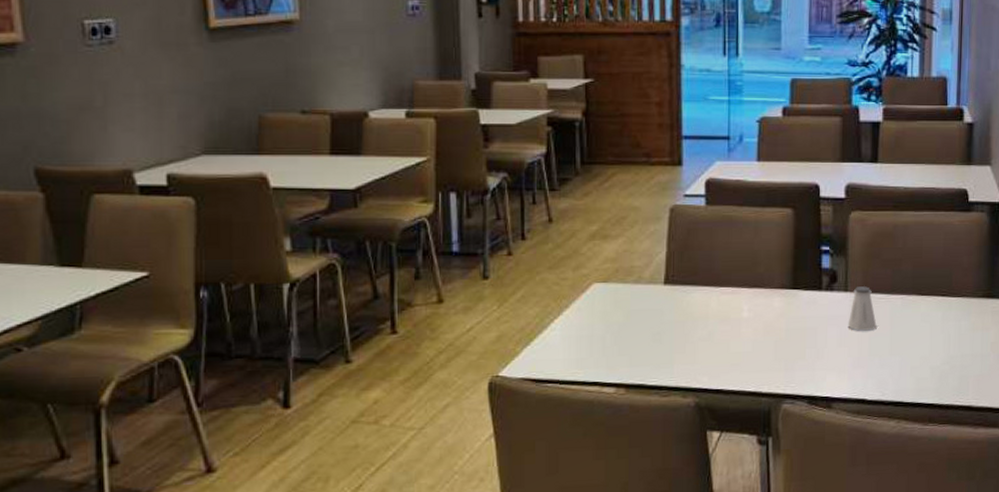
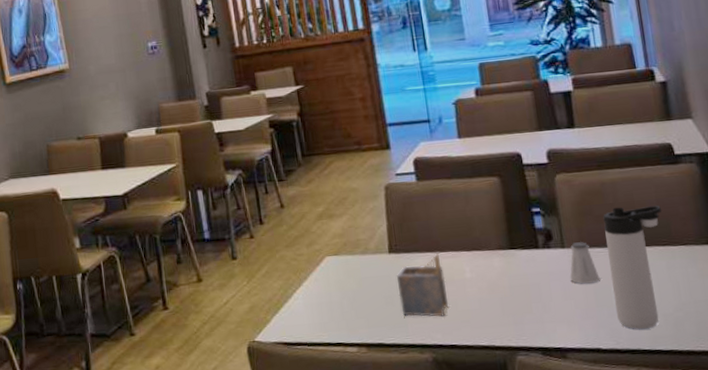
napkin holder: none [668,288,721,359] -> present [396,253,449,318]
thermos bottle: none [886,252,947,382] -> present [603,205,662,330]

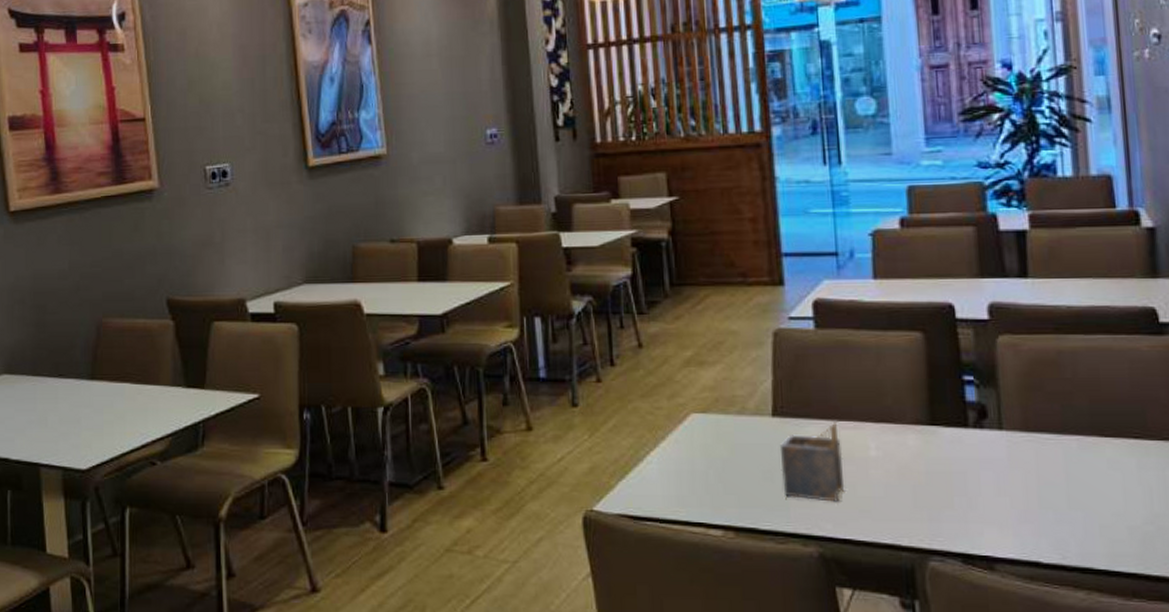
saltshaker: present [569,242,600,284] -> none [1006,424,1047,478]
thermos bottle: present [603,205,662,330] -> none [1056,384,1137,544]

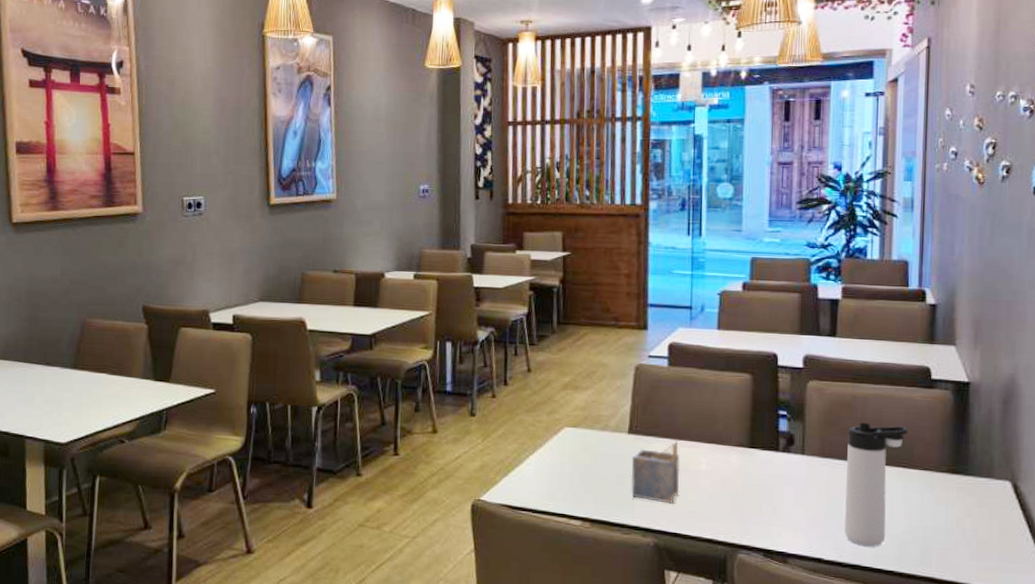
thermos bottle: none [1056,384,1137,544] -> present [844,422,909,547]

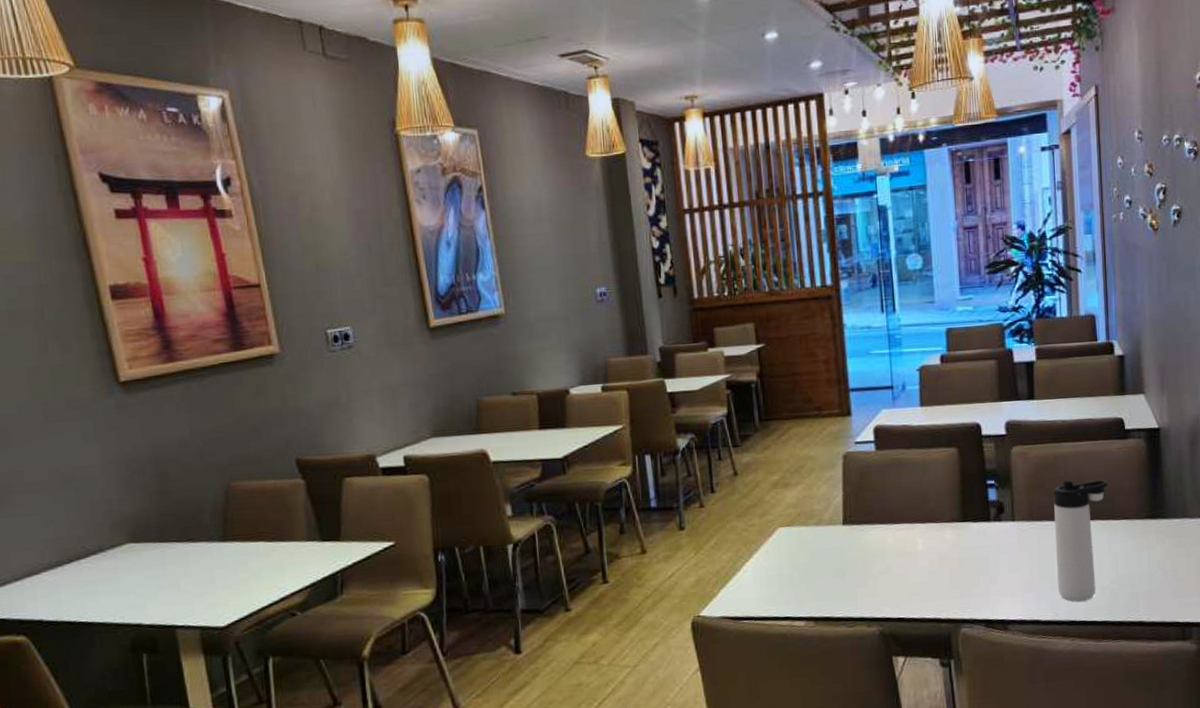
napkin holder: present [631,440,680,505] -> none [849,525,899,590]

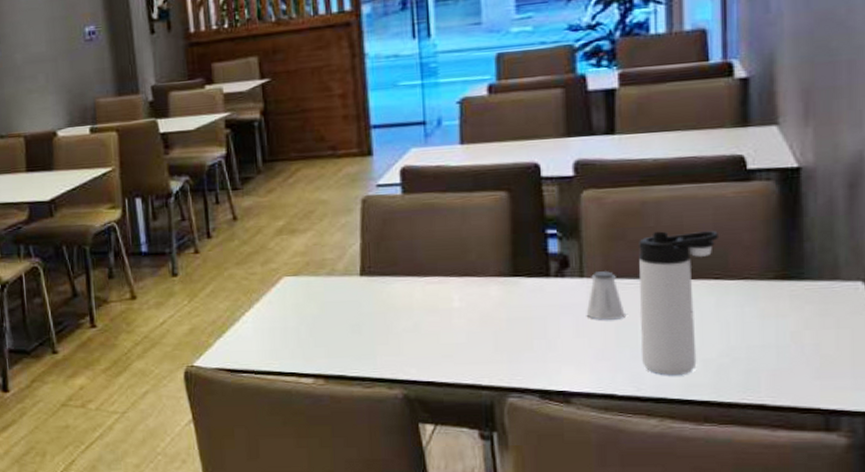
saltshaker: none [1017,515,1045,557] -> present [586,271,625,320]

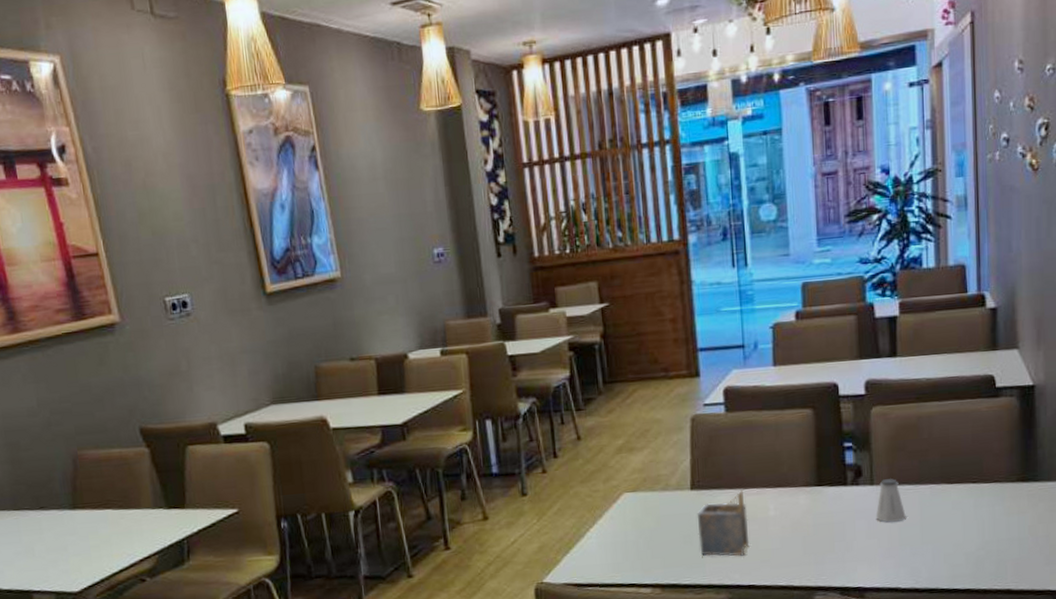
napkin holder: none [367,277,429,350] -> present [697,489,750,557]
thermos bottle: present [639,231,720,376] -> none [916,441,977,569]

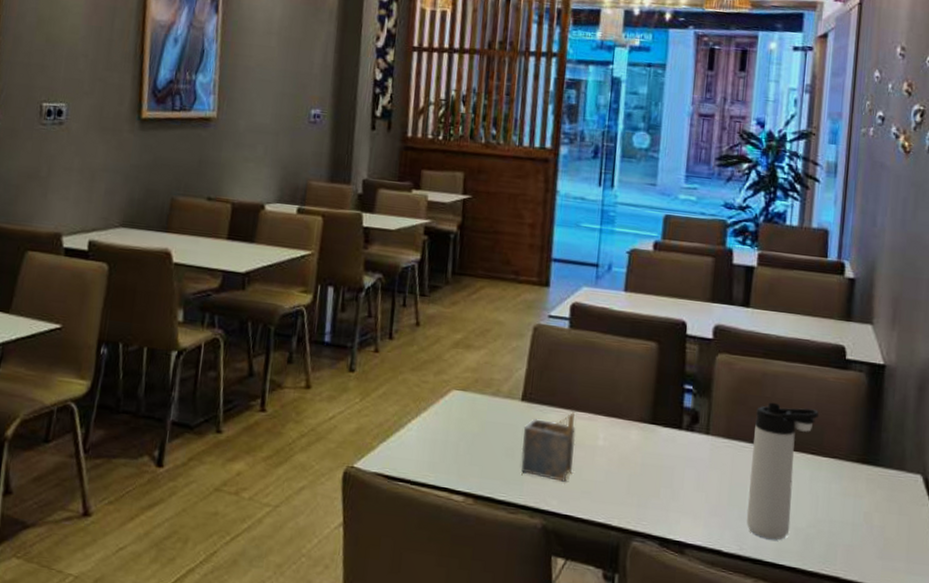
saltshaker: present [876,478,906,523] -> none [707,431,738,479]
thermos bottle: none [916,441,977,569] -> present [746,402,820,540]

